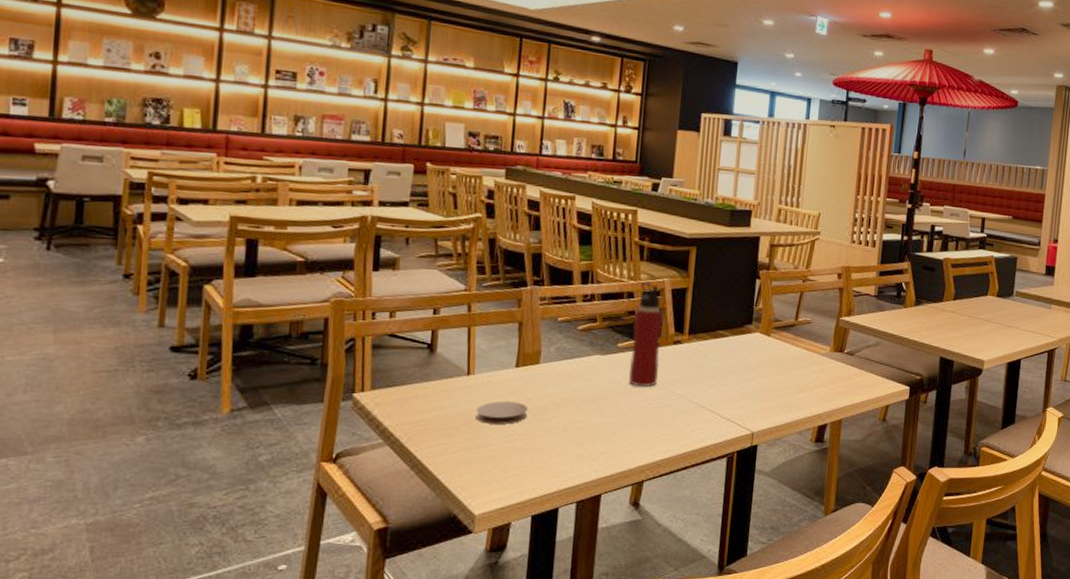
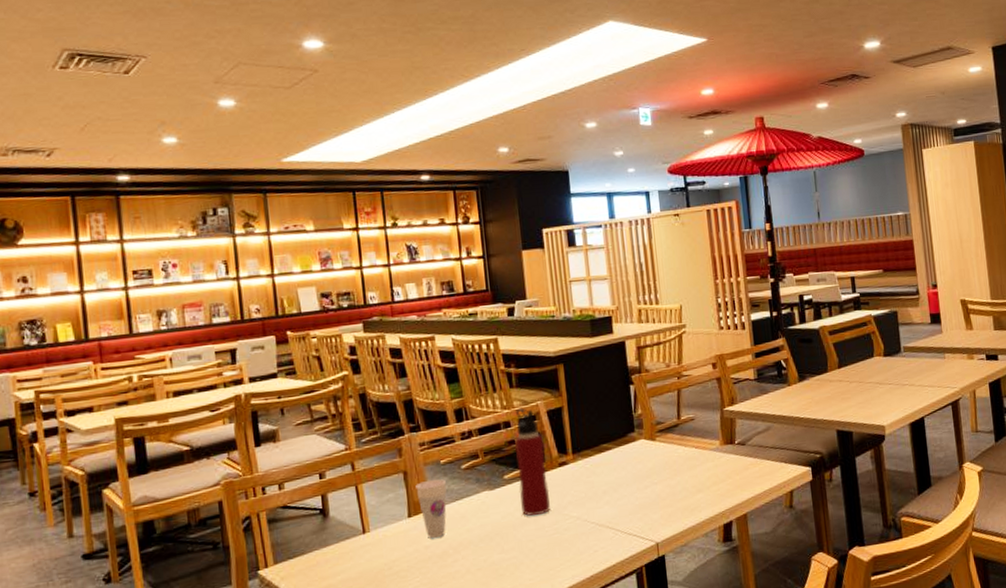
coaster: present [475,401,528,424] -> none [377,552,429,579]
cup: none [528,334,561,391] -> present [415,479,447,538]

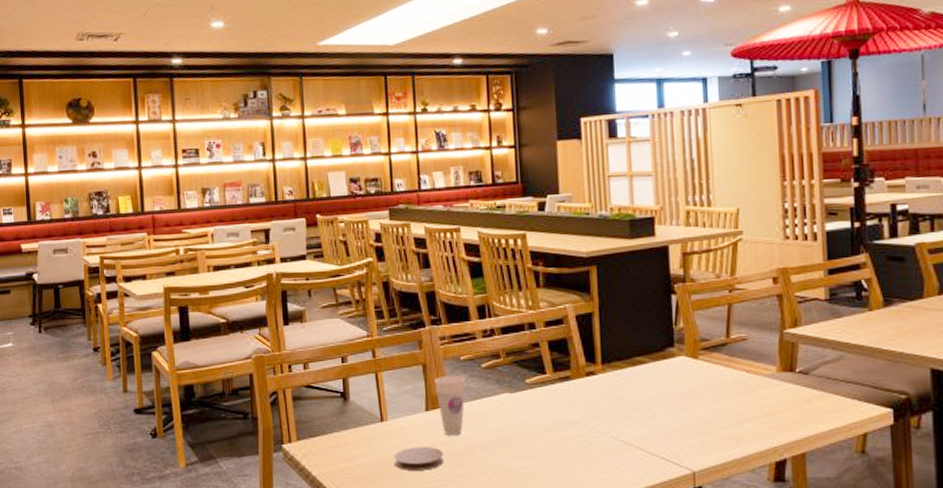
coaster: none [377,552,429,579] -> present [394,447,444,470]
water bottle: present [515,407,550,516] -> none [539,309,574,424]

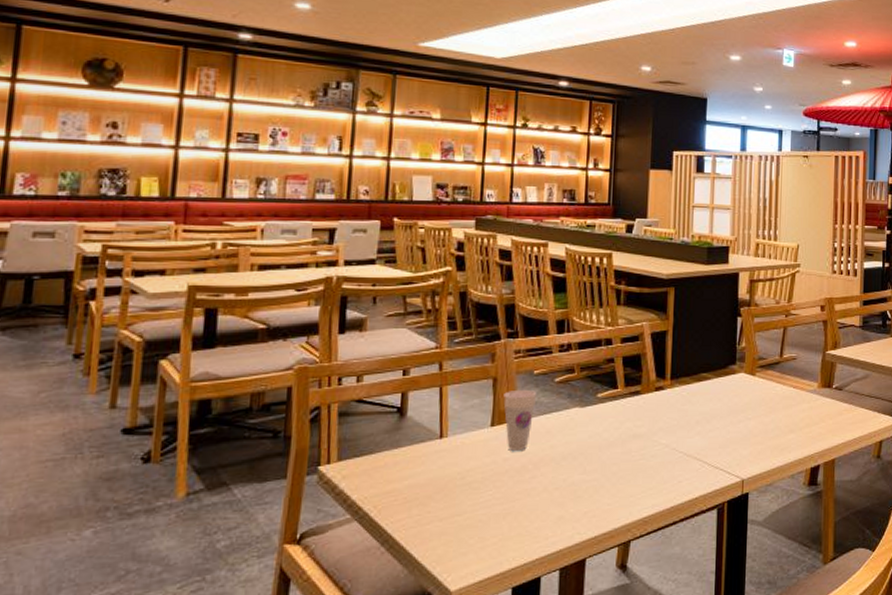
coaster: present [394,447,444,470] -> none [449,464,505,490]

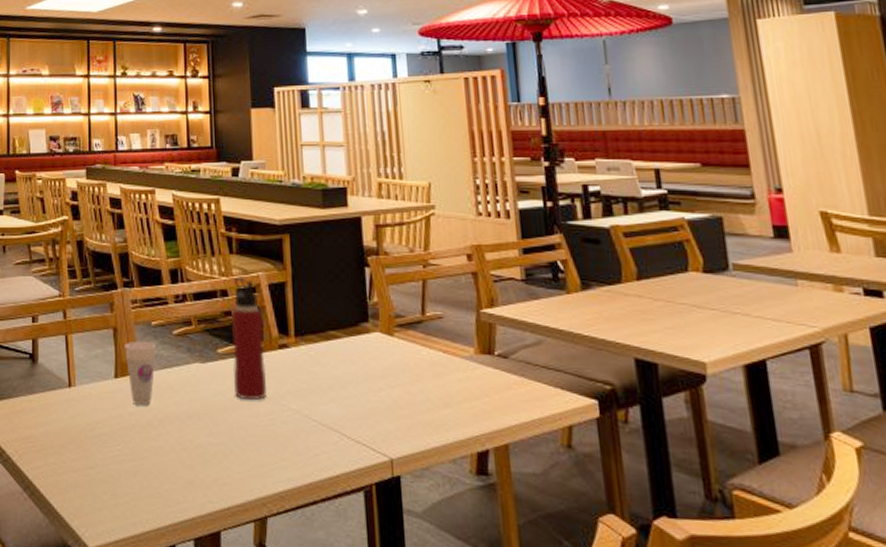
water bottle: none [610,326,644,438] -> present [231,277,267,400]

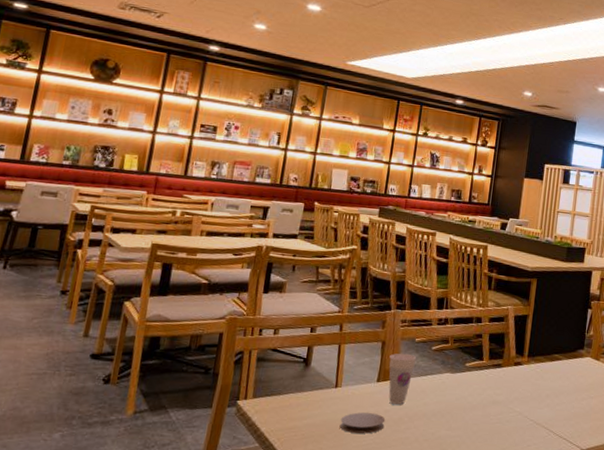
coaster: none [80,416,132,443] -> present [339,412,386,434]
water bottle: present [231,277,267,400] -> none [474,308,507,403]

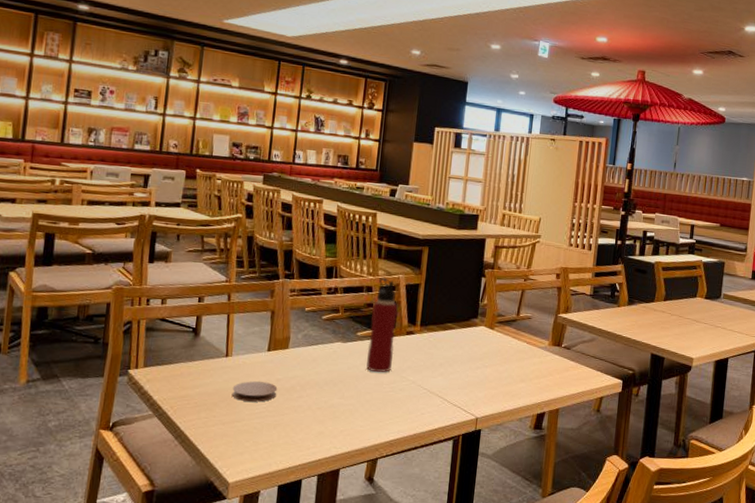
cup: present [388,353,417,405] -> none [279,322,307,374]
water bottle: none [474,308,507,403] -> present [366,277,398,372]

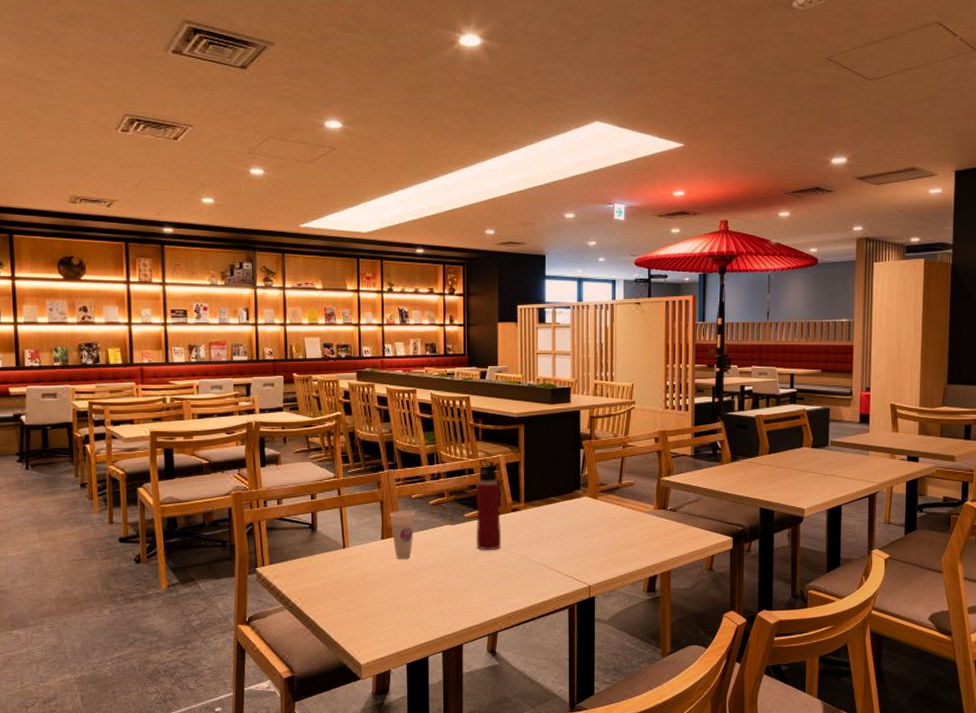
coaster: present [232,381,278,402] -> none [353,569,395,588]
cup: none [279,322,307,374] -> present [390,510,416,559]

